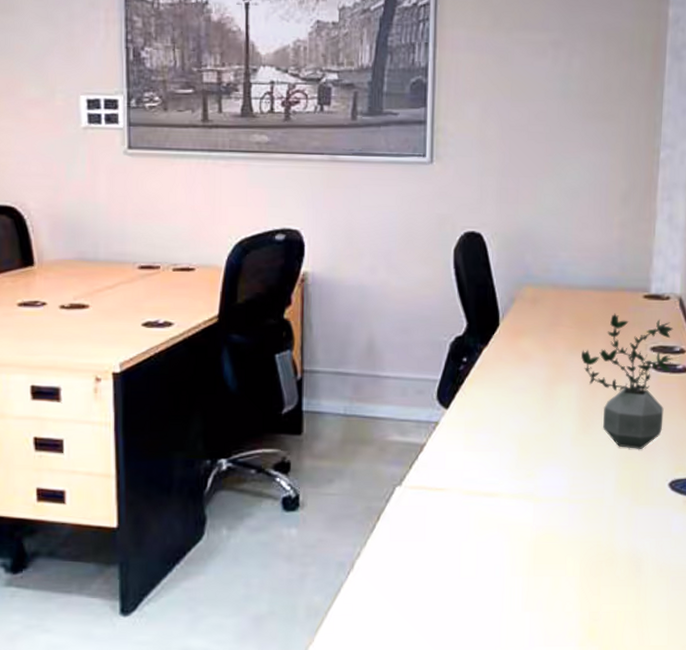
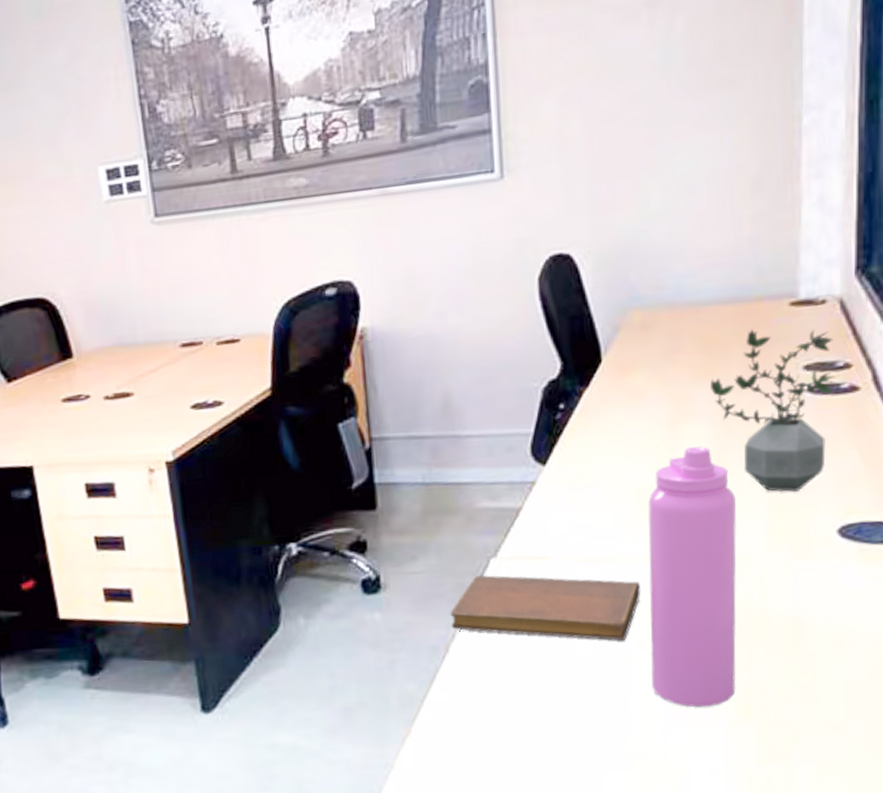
notebook: none [357,500,517,566] -> present [450,574,642,641]
water bottle: none [520,405,595,628] -> present [647,446,737,708]

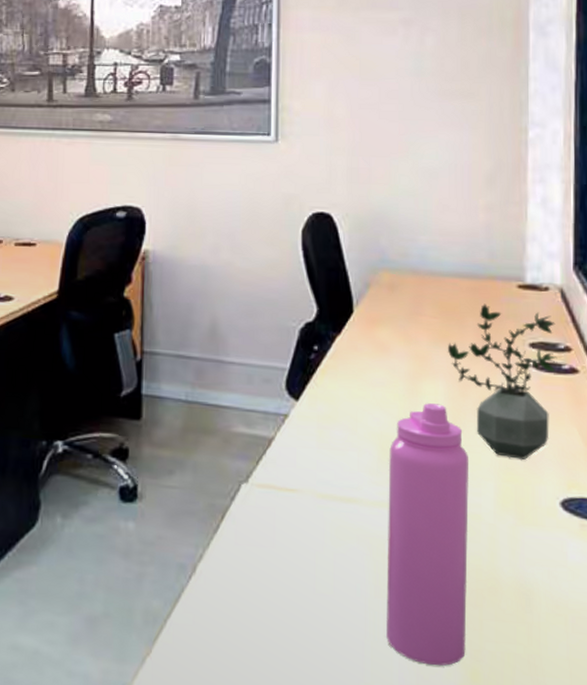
notebook: present [450,574,642,641] -> none [199,498,380,584]

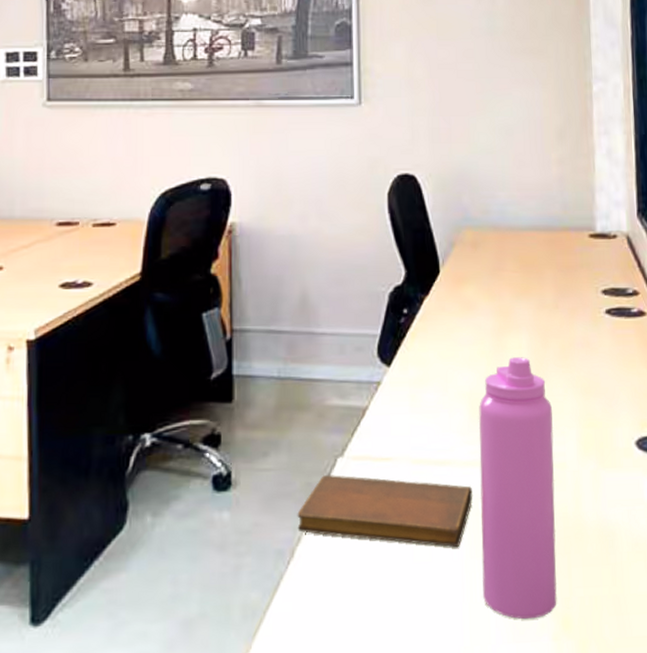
notebook: none [199,498,380,584] -> present [297,474,473,547]
potted plant: present [447,303,557,459] -> none [528,254,627,404]

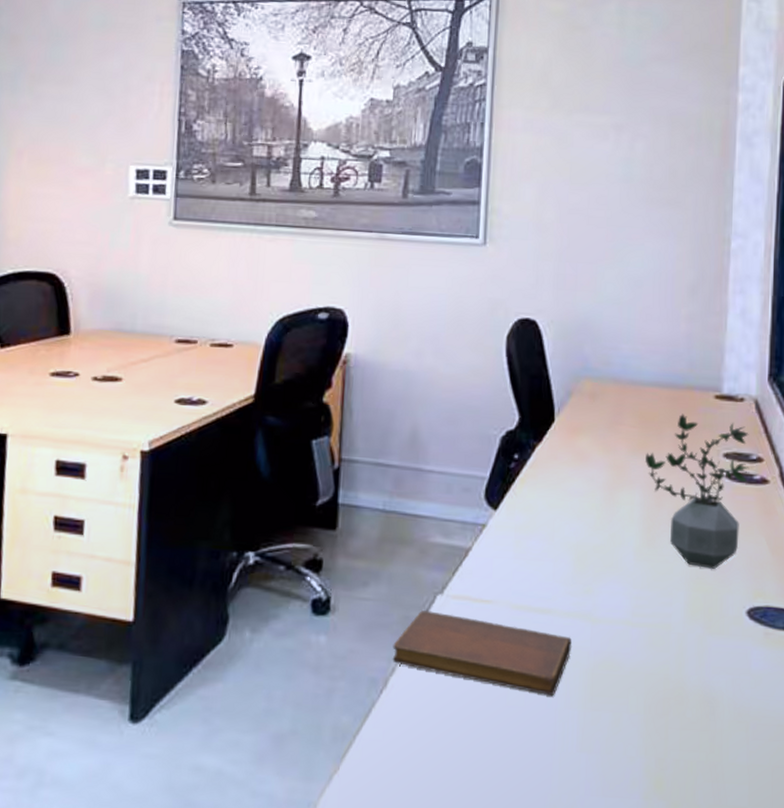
water bottle: present [478,357,557,620] -> none [575,513,661,776]
potted plant: none [528,254,627,404] -> present [644,413,750,569]

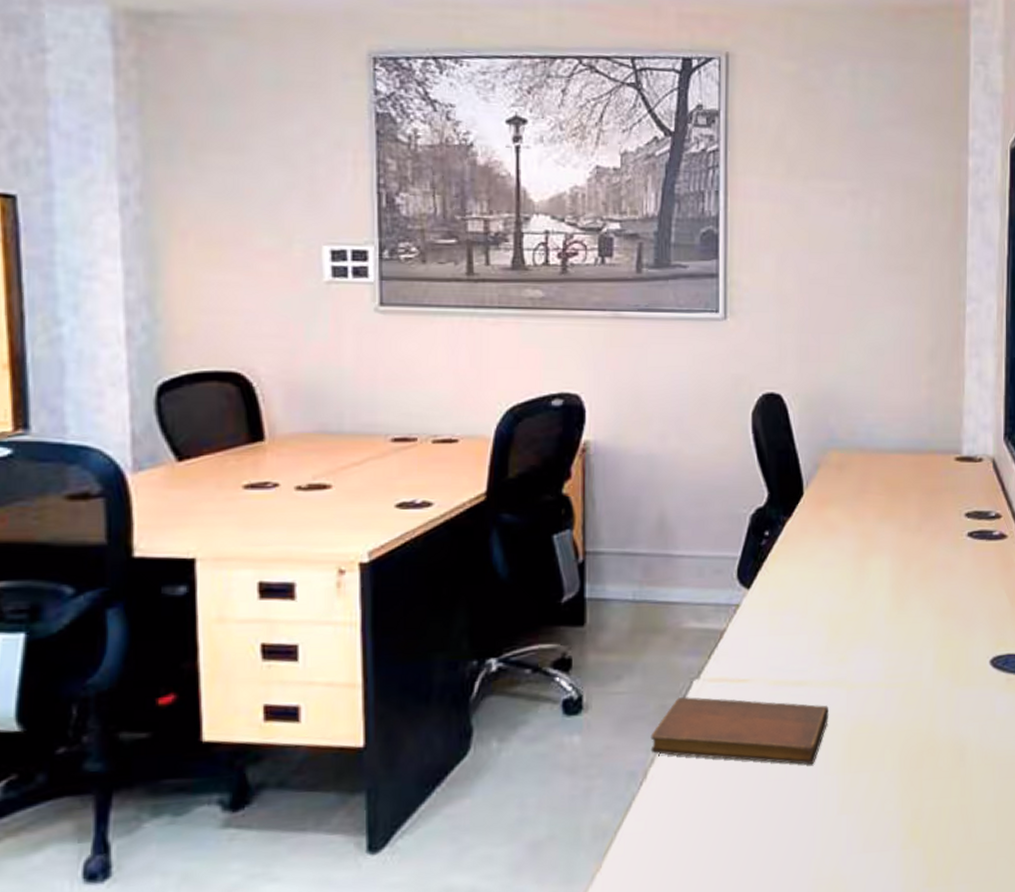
potted plant: present [644,413,750,569] -> none [892,477,989,625]

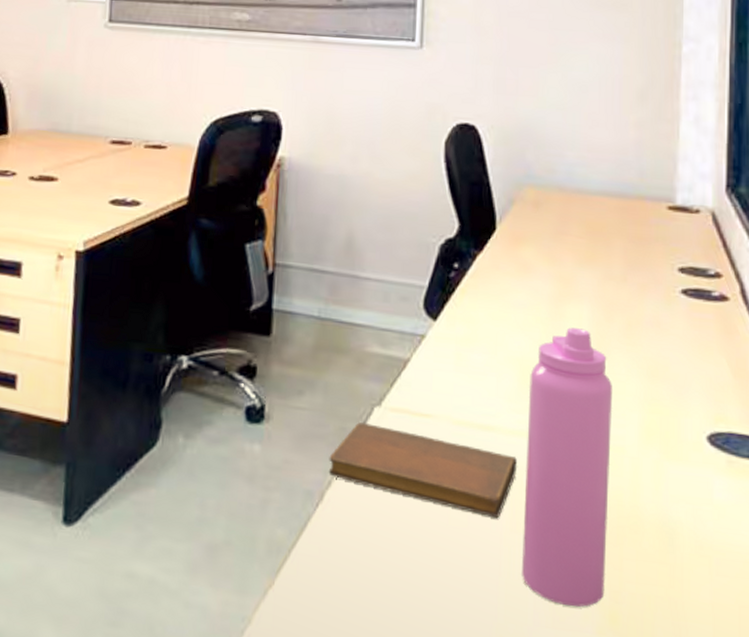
water bottle: none [836,579,911,831] -> present [522,327,612,608]

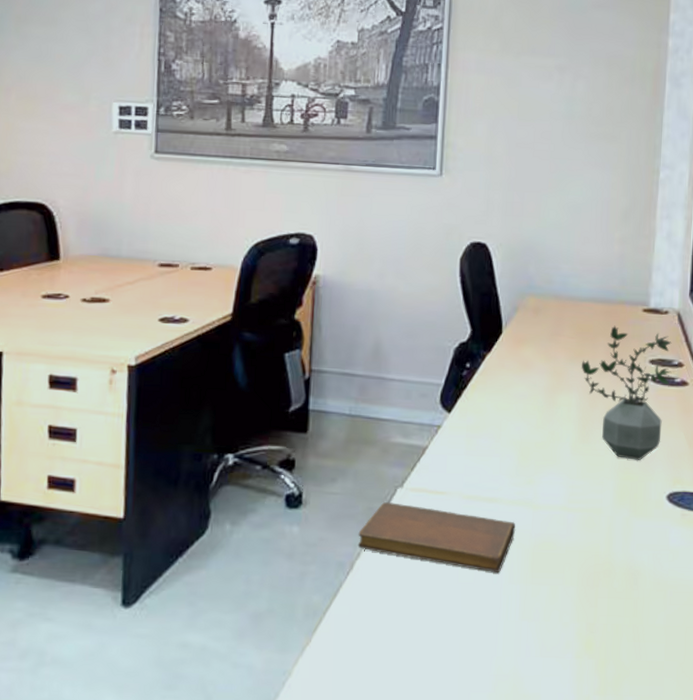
water bottle: present [522,327,612,608] -> none [517,413,594,639]
potted plant: none [593,224,707,390] -> present [581,325,672,460]

